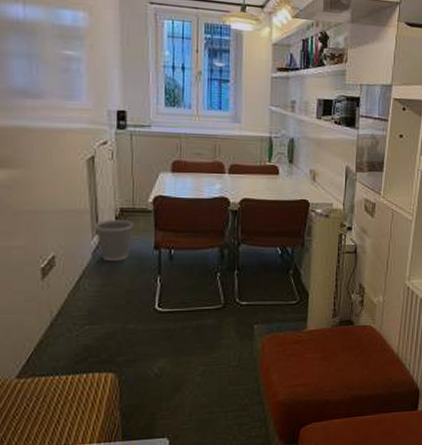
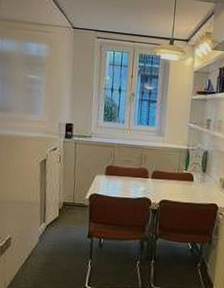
wastebasket: present [95,219,133,261] -> none [43,211,73,245]

